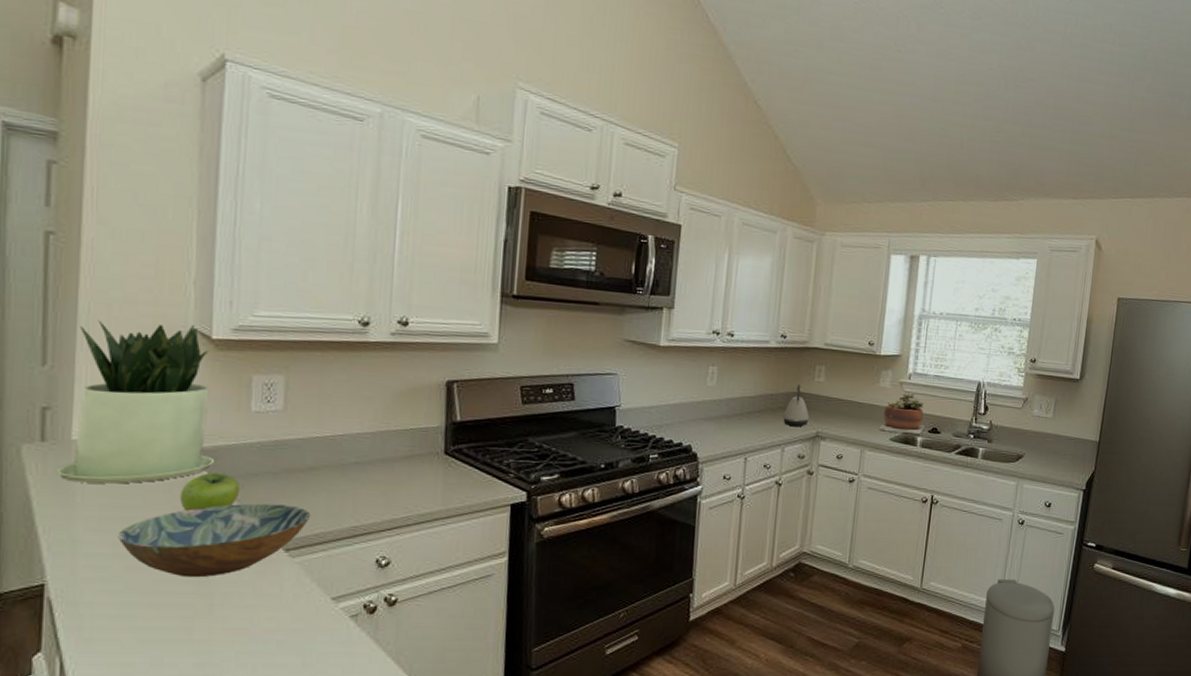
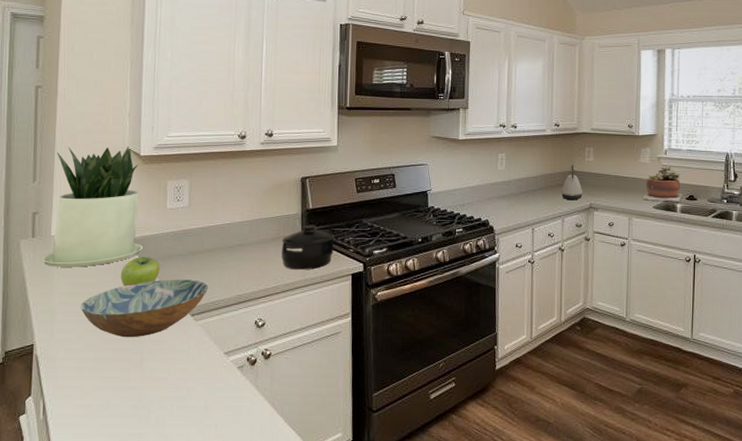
saucepan: none [415,441,490,498] -> present [281,225,334,271]

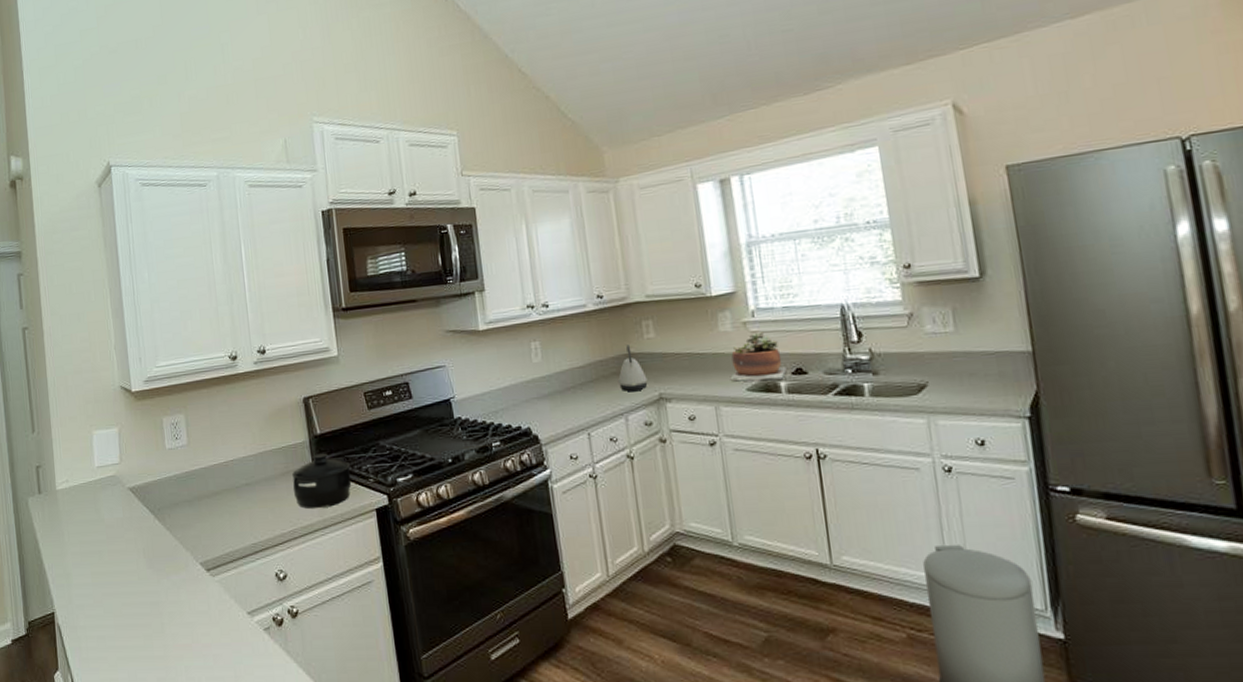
planter: present [42,147,144,267] -> none [51,383,148,525]
bowl: present [80,279,209,338] -> none [94,528,221,600]
fruit: present [120,257,160,287] -> none [128,506,168,542]

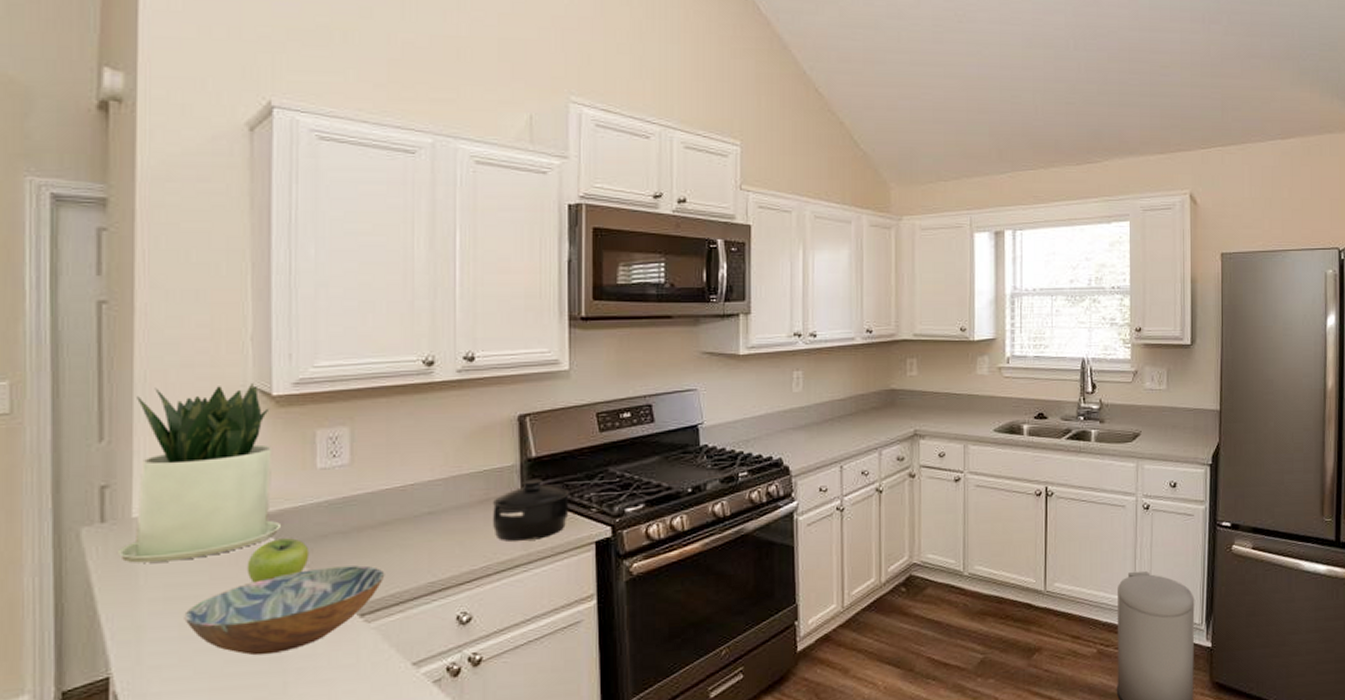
planter: none [51,383,148,525] -> present [118,384,282,563]
bowl: none [94,528,221,600] -> present [184,565,385,656]
fruit: none [128,506,168,542] -> present [247,538,310,583]
kettle: present [618,345,648,392] -> none [877,381,905,427]
succulent plant: present [729,332,787,382] -> none [980,378,1030,423]

